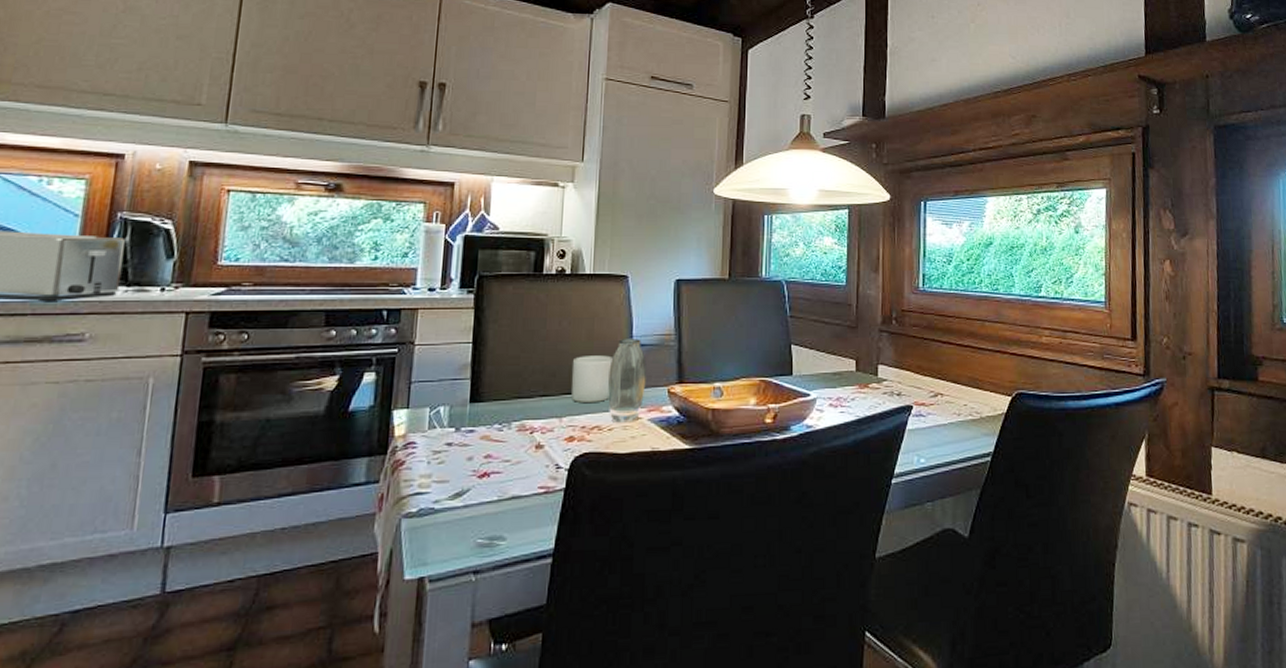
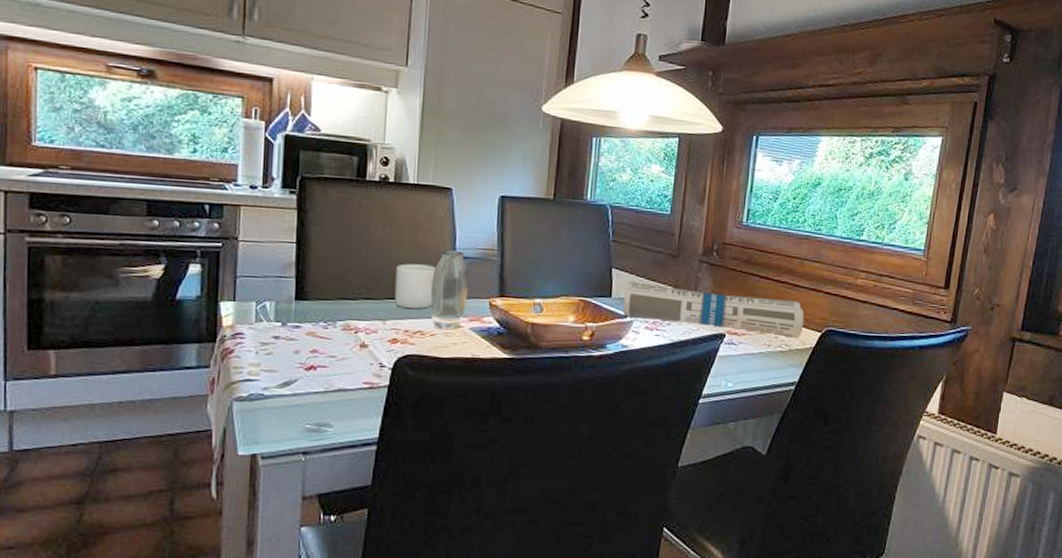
newspaper: none [805,357,993,404] -> present [623,281,804,338]

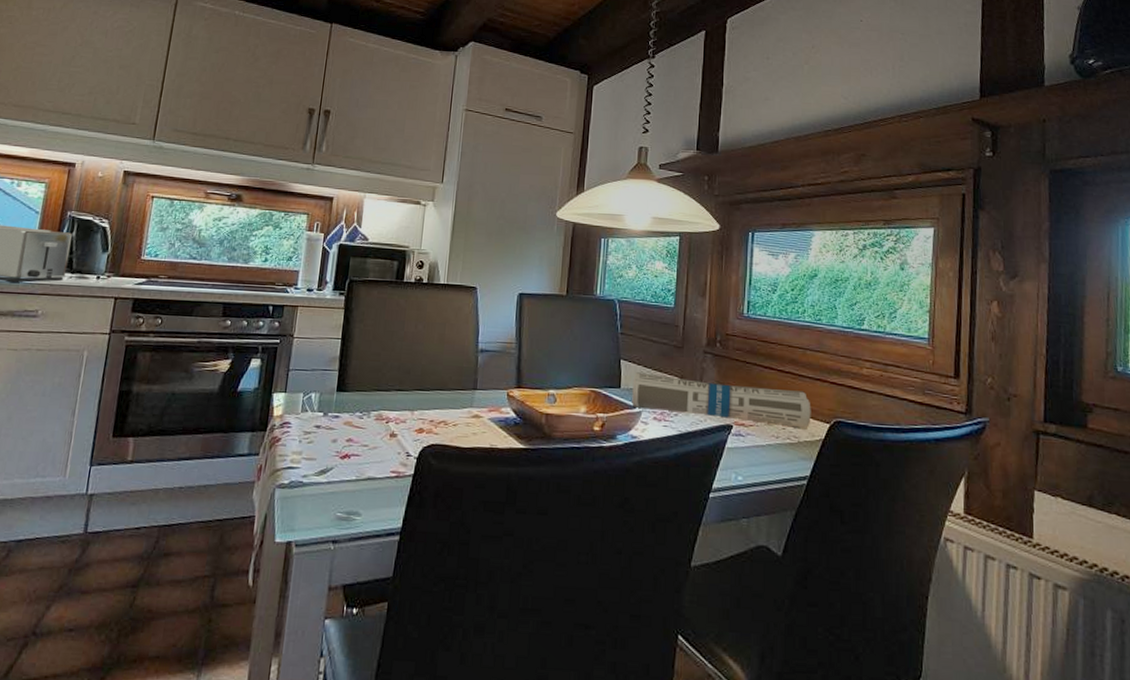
mug: present [394,263,436,309] -> none [422,357,460,400]
vase: present [430,250,469,331] -> none [454,344,490,421]

